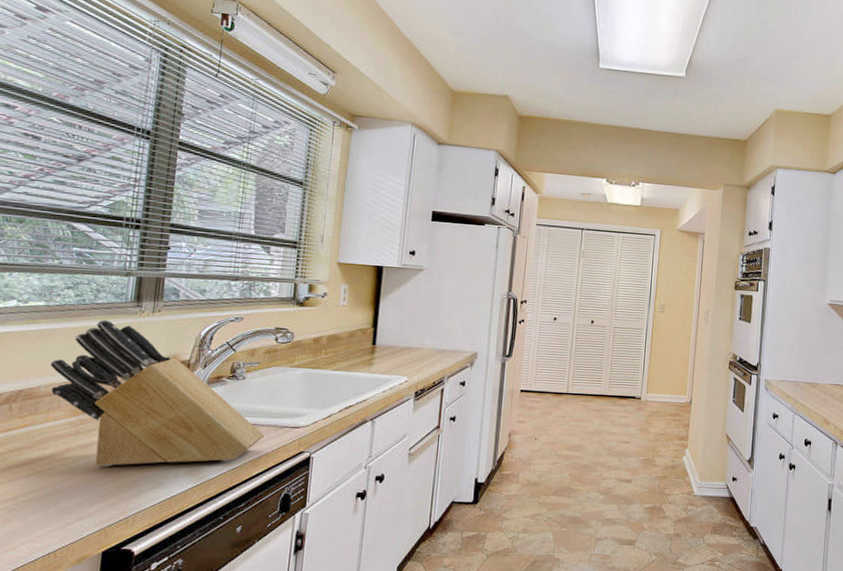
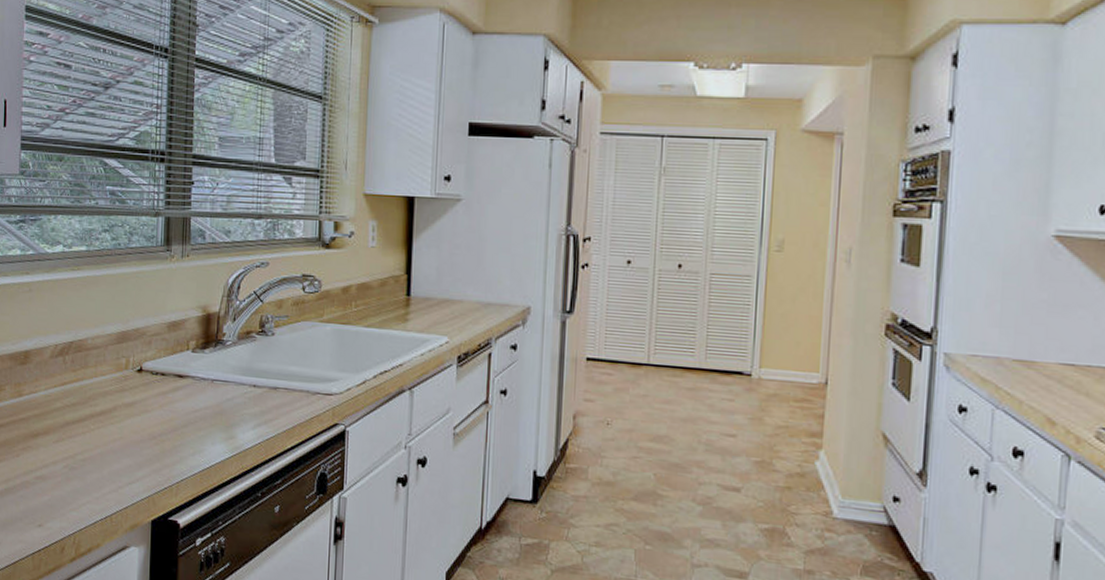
knife block: present [51,319,264,467] -> none [95,265,296,430]

